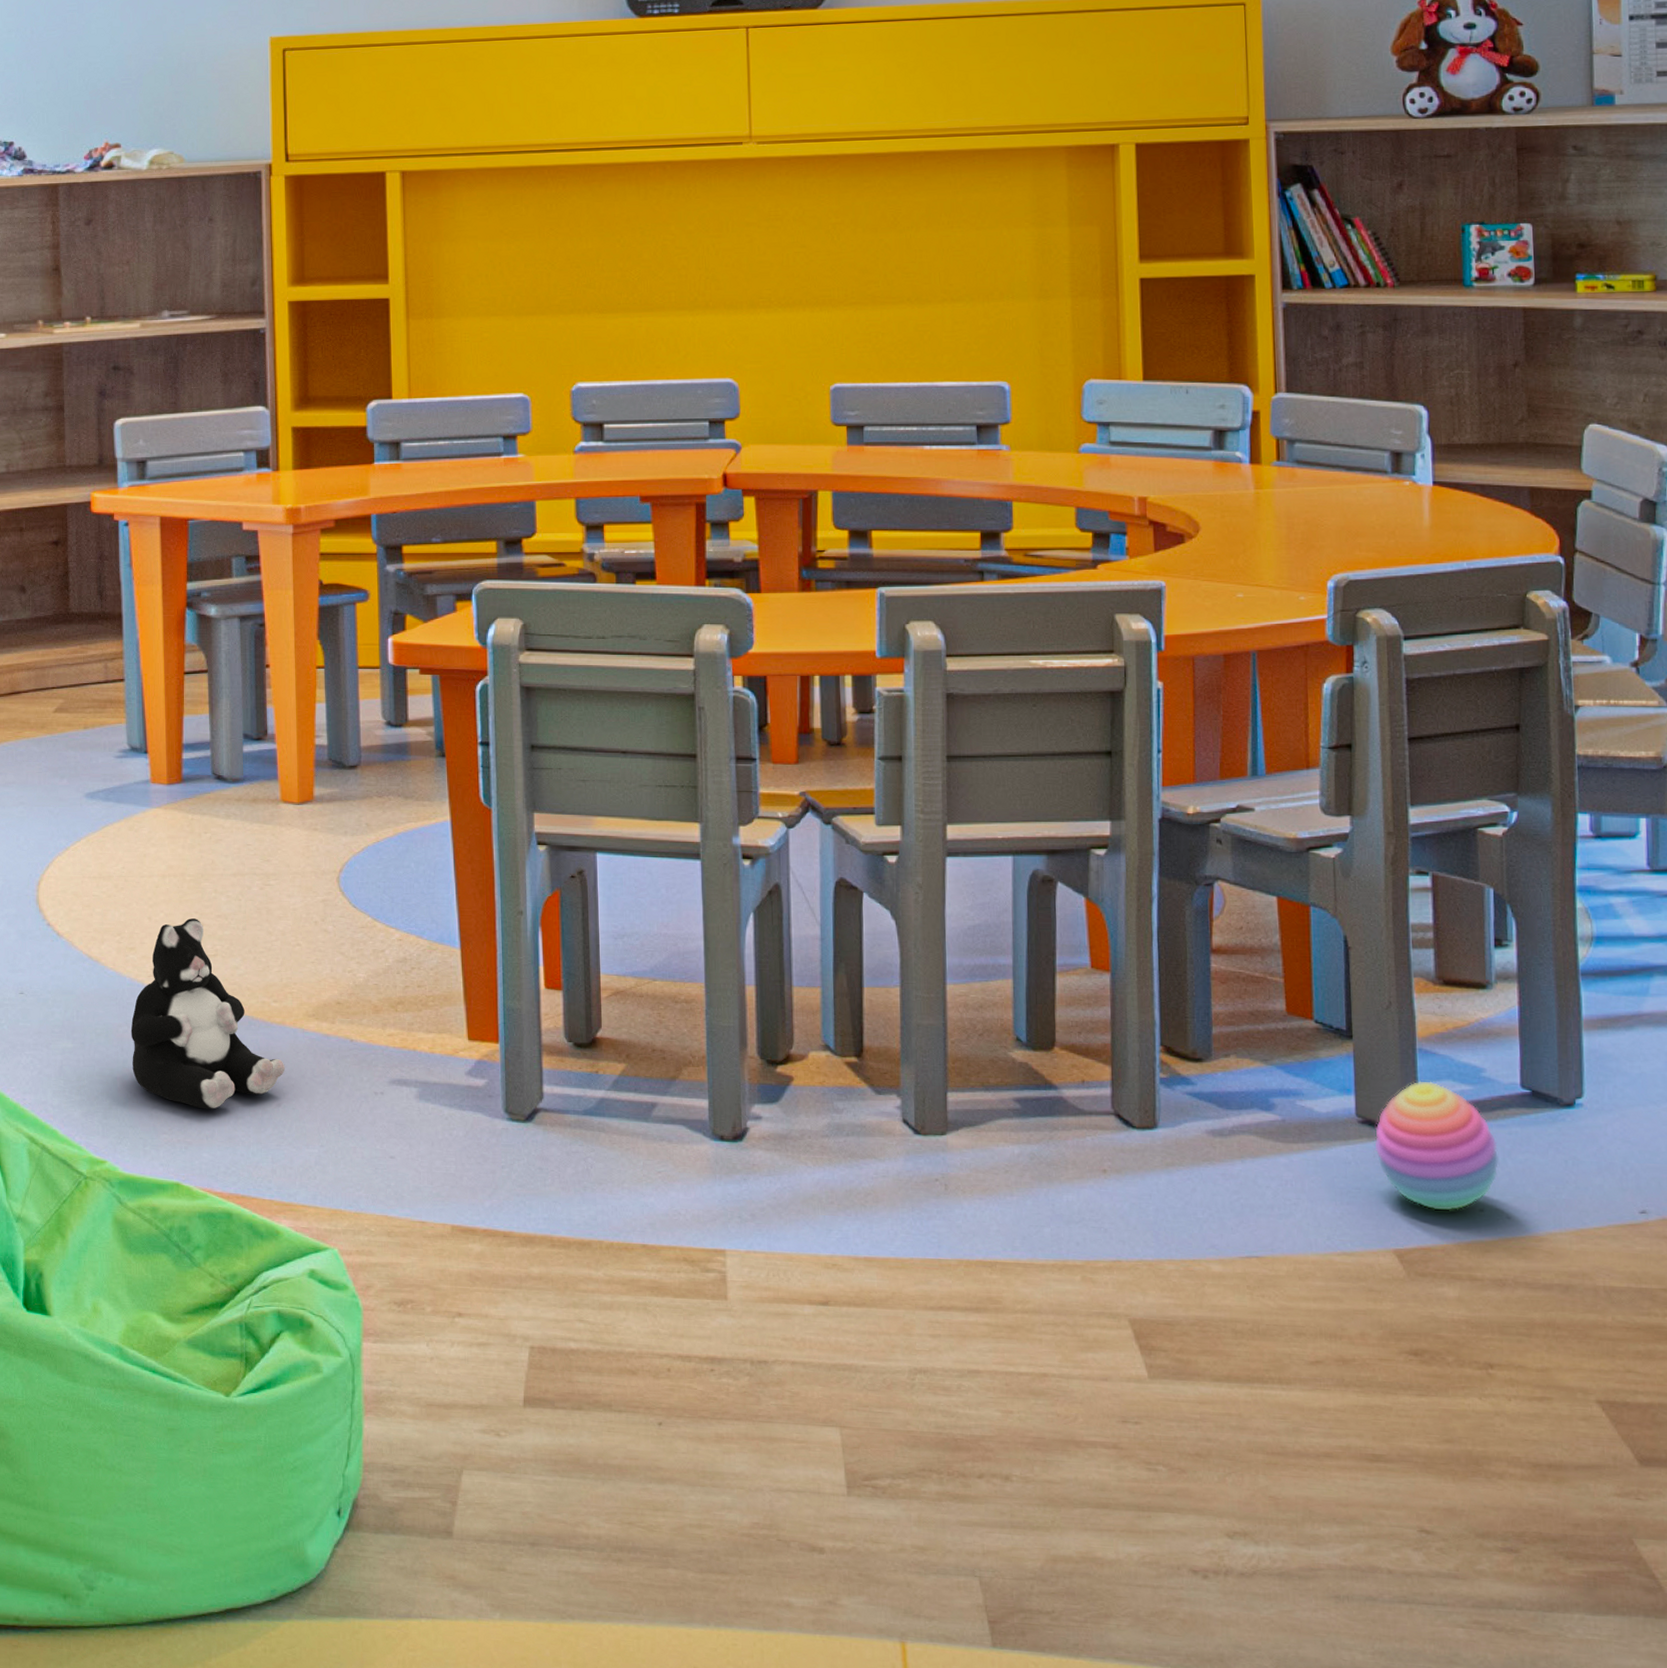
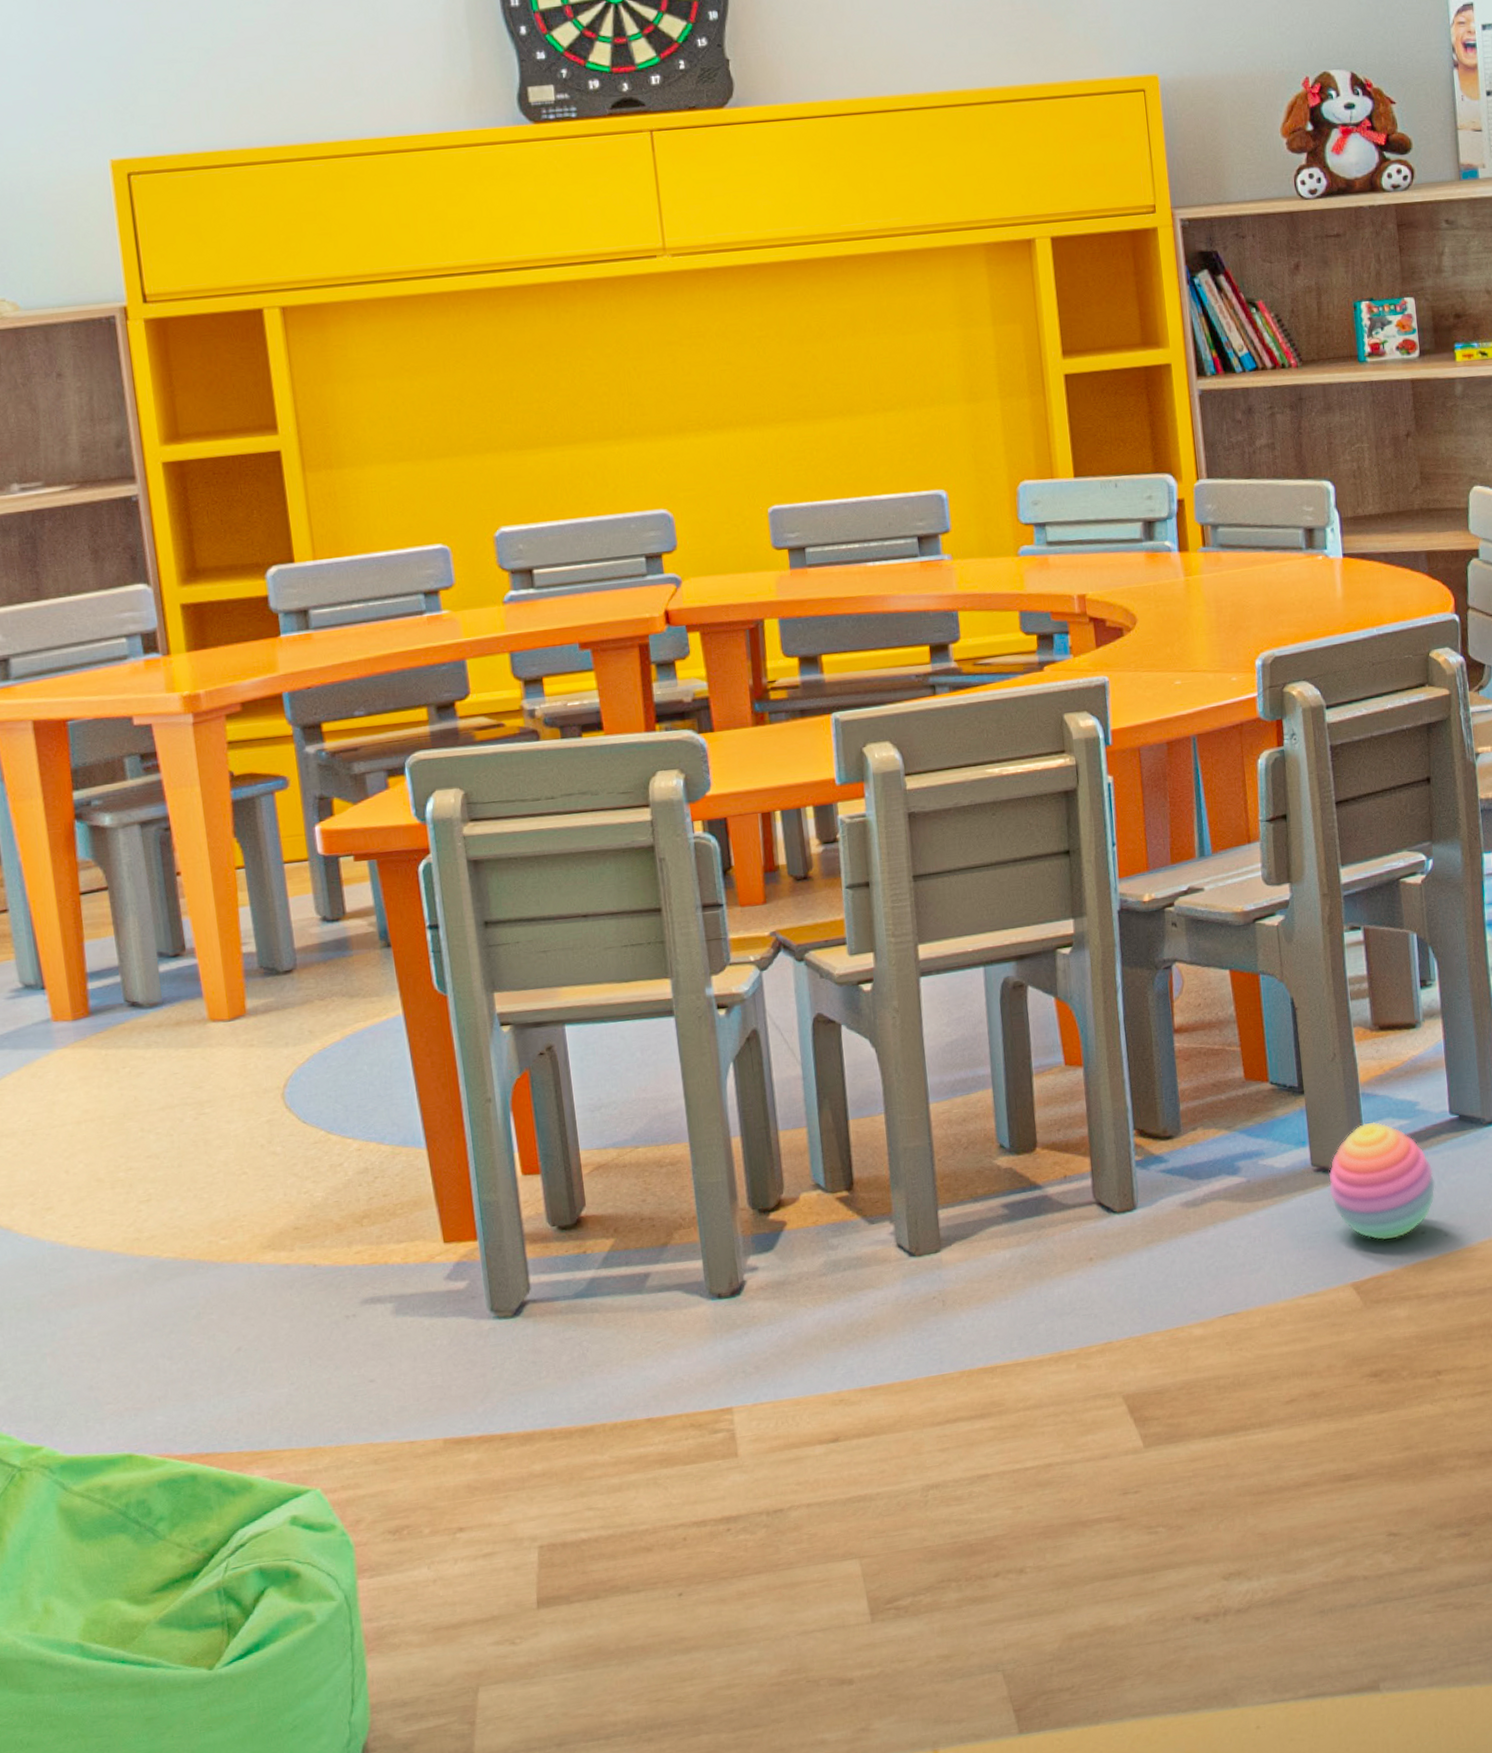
plush toy: present [130,918,285,1109] -> none [56,1163,243,1370]

